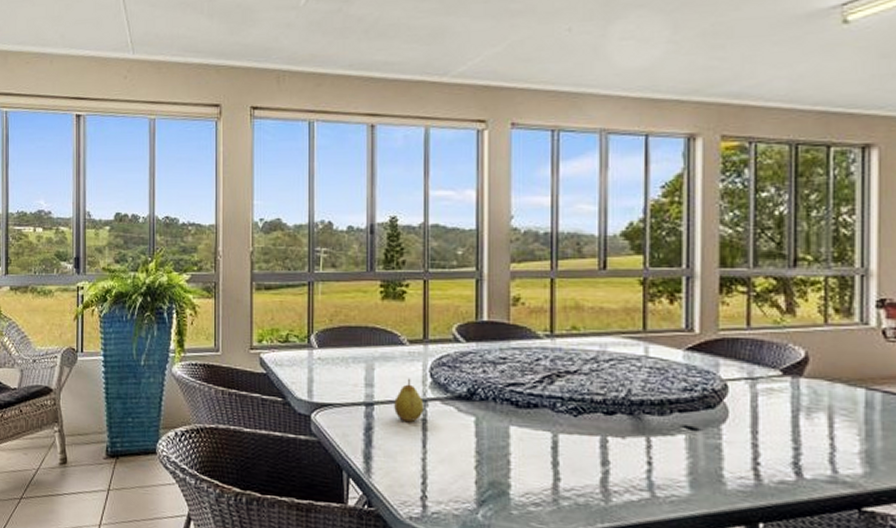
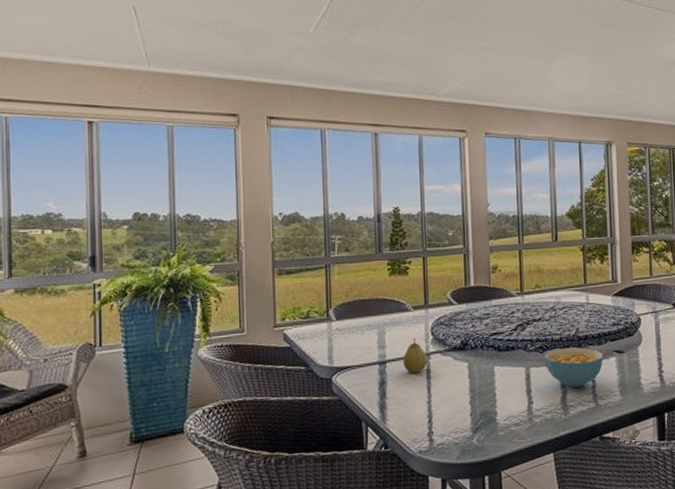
cereal bowl: none [578,413,666,469] -> present [544,347,604,388]

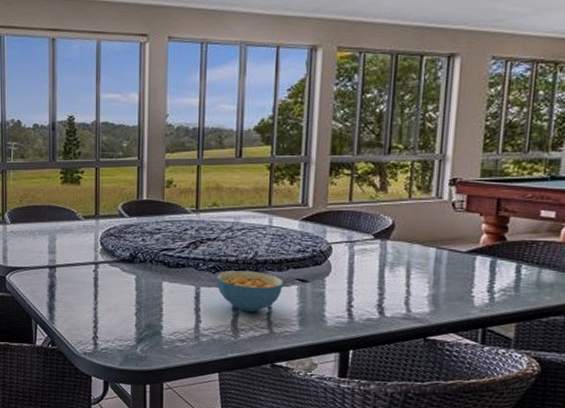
fruit: present [403,337,428,373] -> none [72,246,96,280]

